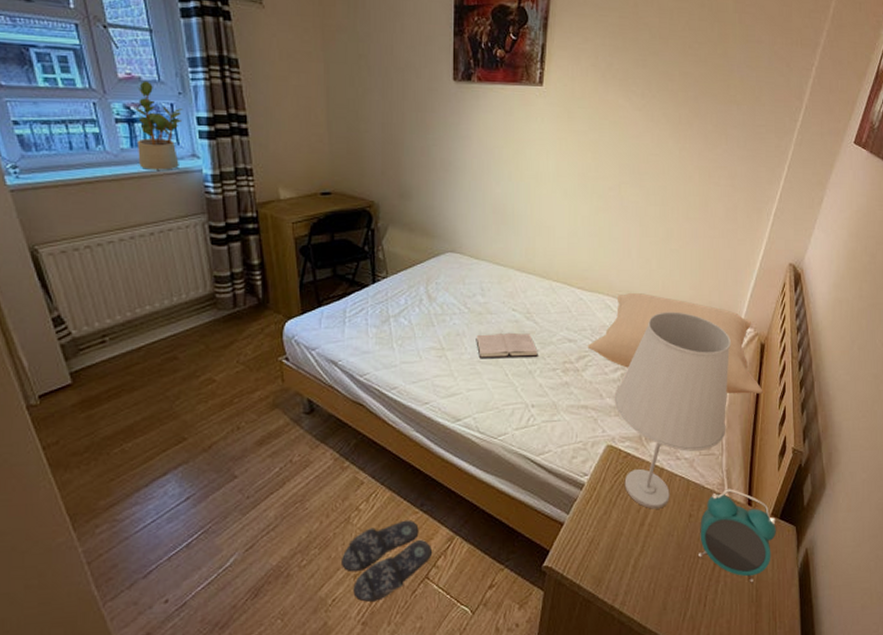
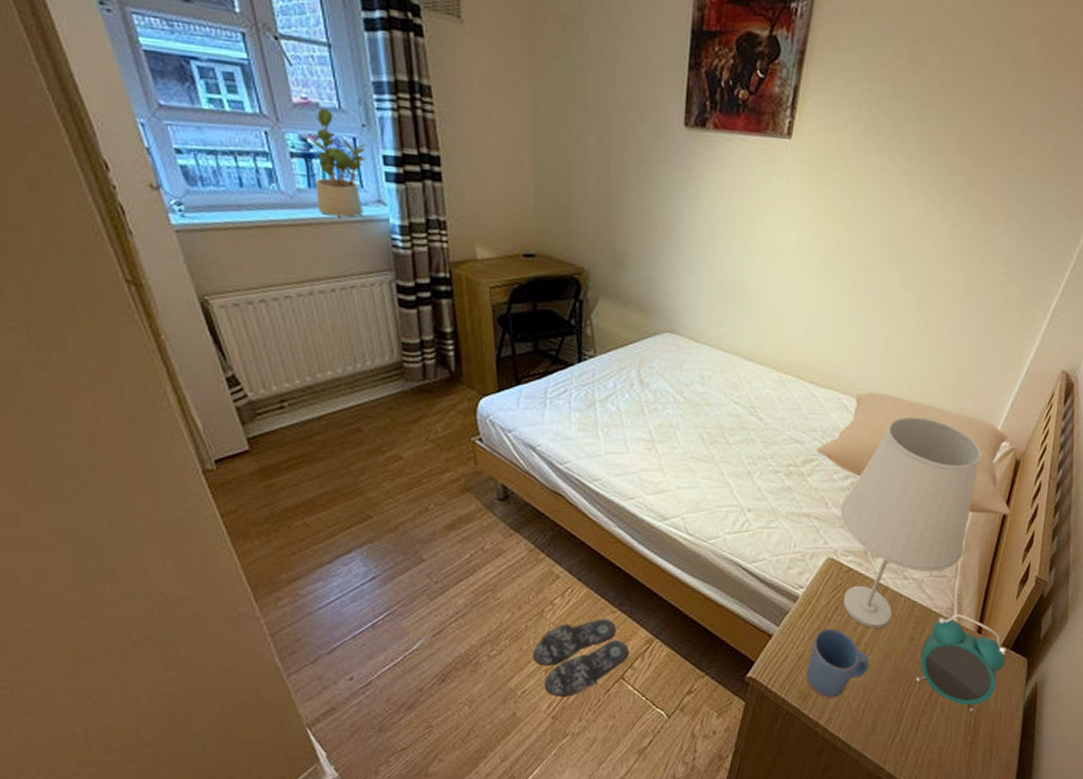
hardback book: present [476,332,538,359] -> none [690,427,760,457]
mug: none [598,511,655,581] -> present [806,628,870,698]

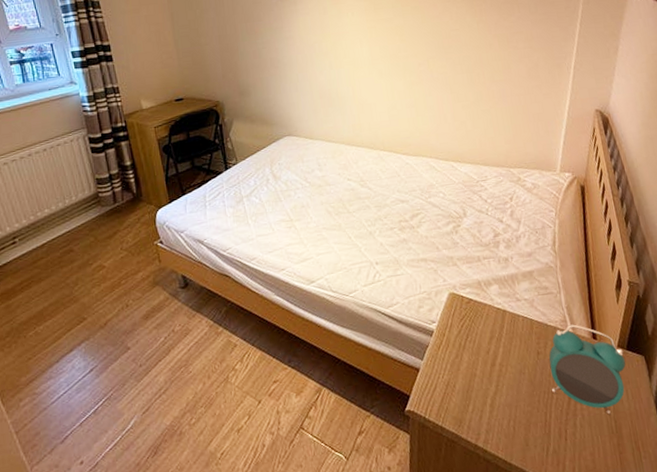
potted plant: present [313,107,367,217] -> none [24,28,61,99]
slippers: present [533,618,629,697] -> none [225,375,303,454]
mug: present [806,628,870,698] -> none [455,354,509,420]
pillow: present [815,391,1012,515] -> none [418,152,590,236]
table lamp: present [840,416,982,629] -> none [449,165,560,350]

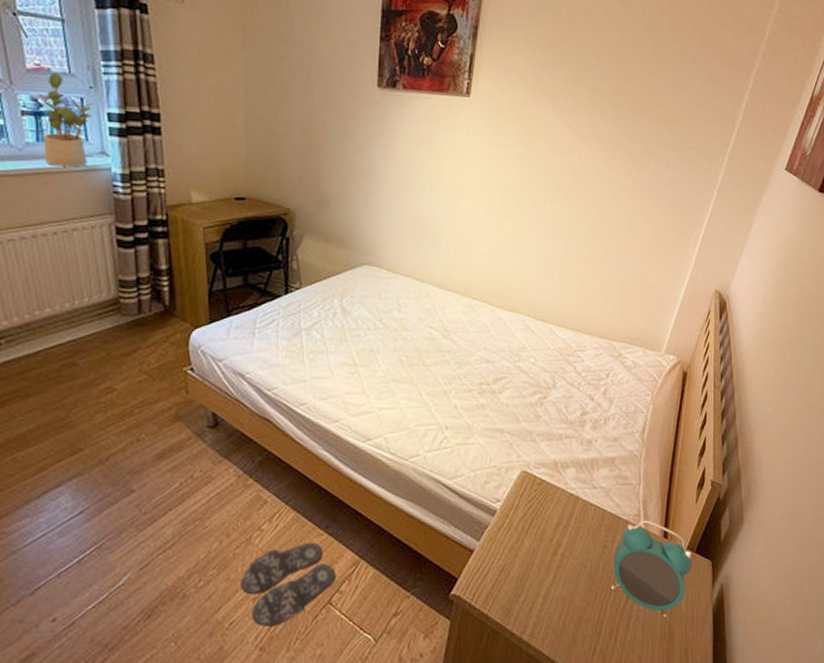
potted plant: none [24,28,61,99] -> present [43,72,94,167]
slippers: none [225,375,303,454] -> present [241,542,336,626]

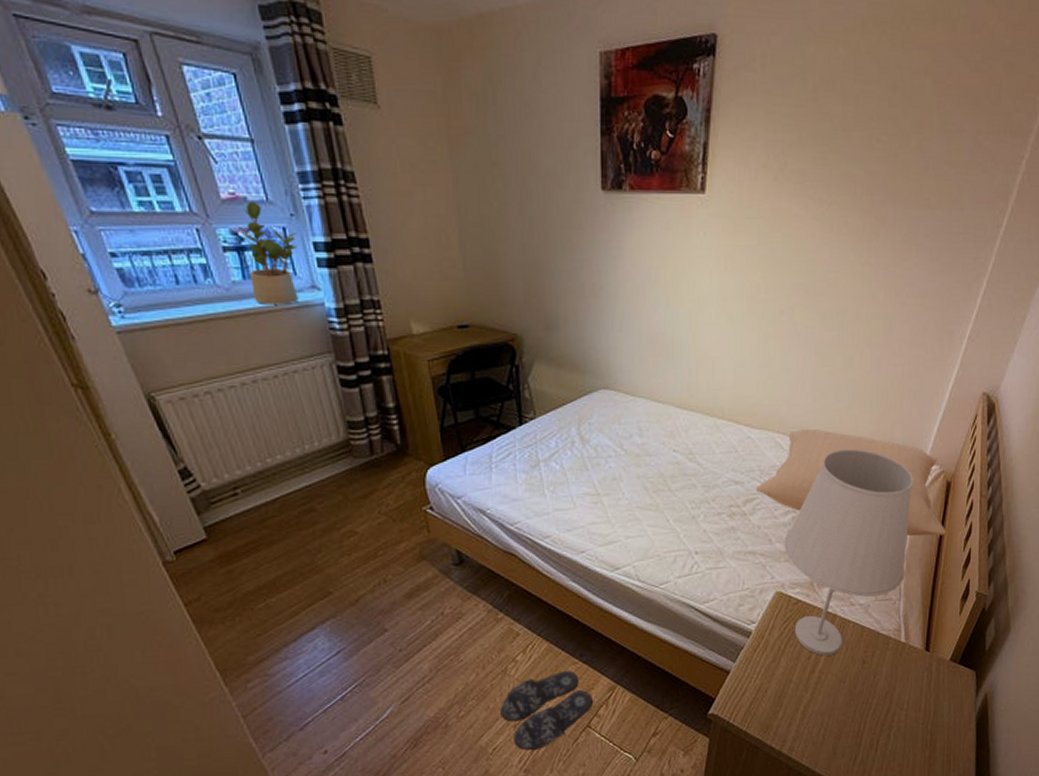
pillow: none [505,313,684,423] -> present [755,428,947,537]
table lamp: none [530,335,653,539] -> present [784,449,914,656]
alarm clock: present [610,520,693,618] -> none [870,634,955,728]

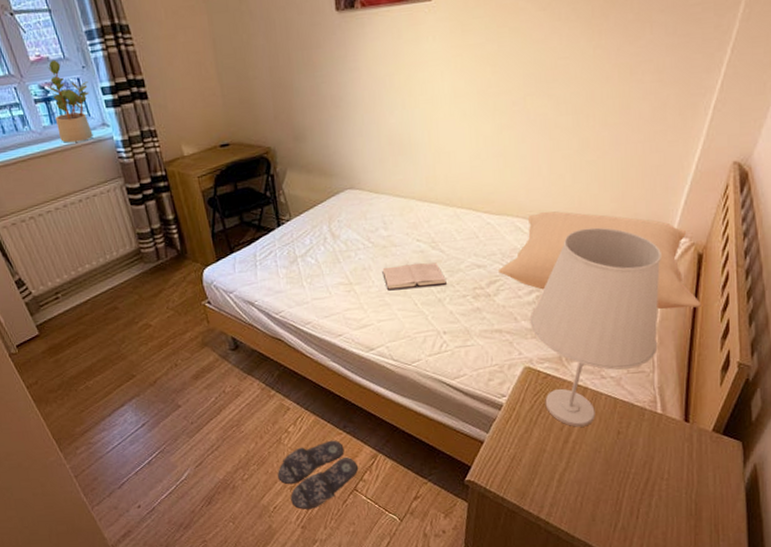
hardback book: none [634,475,702,504] -> present [382,262,447,291]

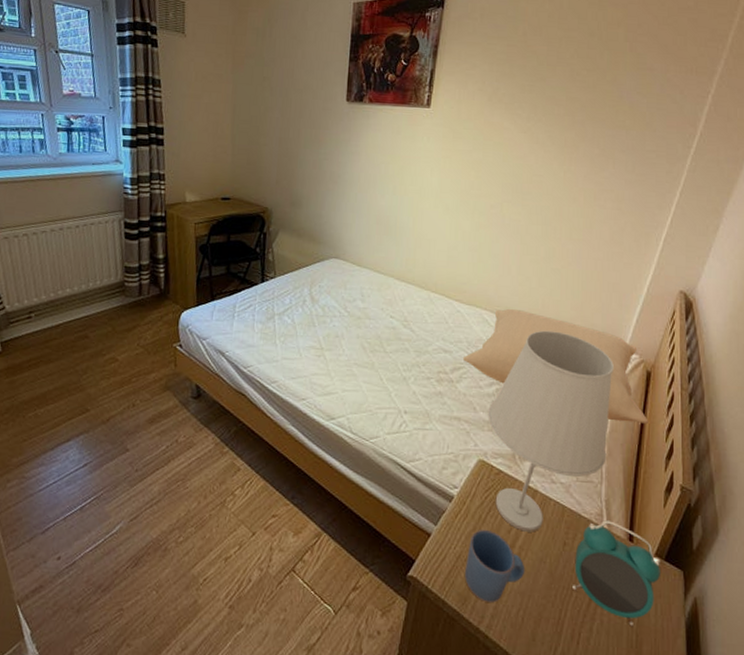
potted plant: present [47,59,93,143] -> none [72,96,112,173]
slippers: present [278,440,358,509] -> none [215,510,299,587]
hardback book: present [382,262,447,291] -> none [353,337,413,364]
mug: none [521,430,581,494] -> present [465,529,525,603]
alarm clock: none [628,405,719,497] -> present [571,520,661,627]

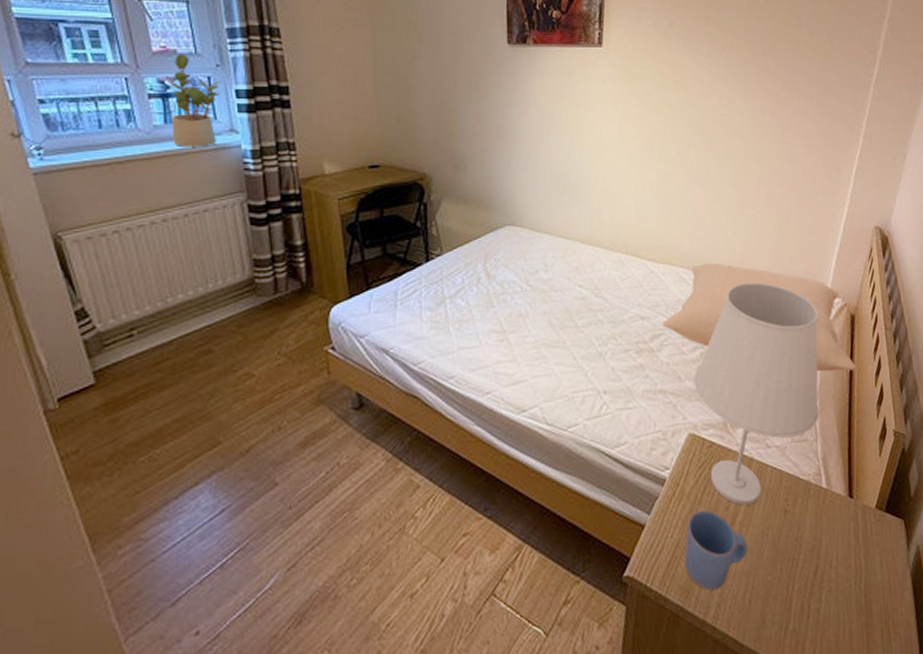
potted plant: none [72,96,112,173] -> present [170,53,221,147]
alarm clock: present [571,520,661,627] -> none [796,479,883,588]

